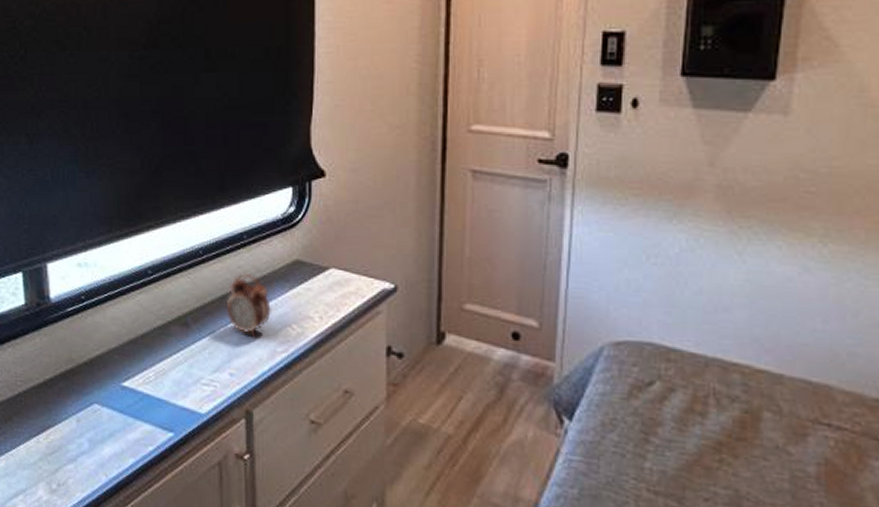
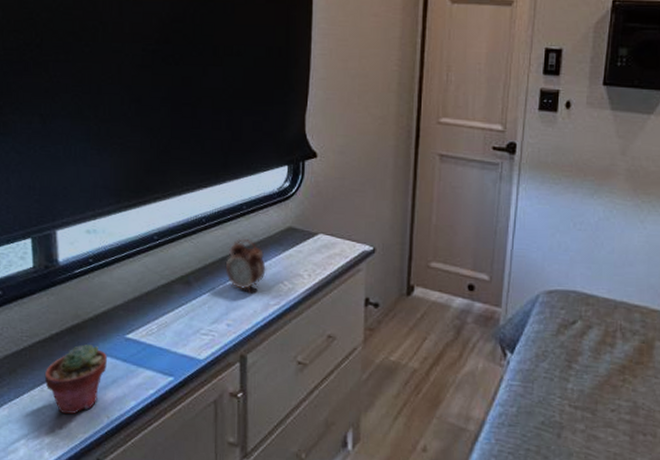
potted succulent: none [40,391,103,470] -> present [44,343,107,415]

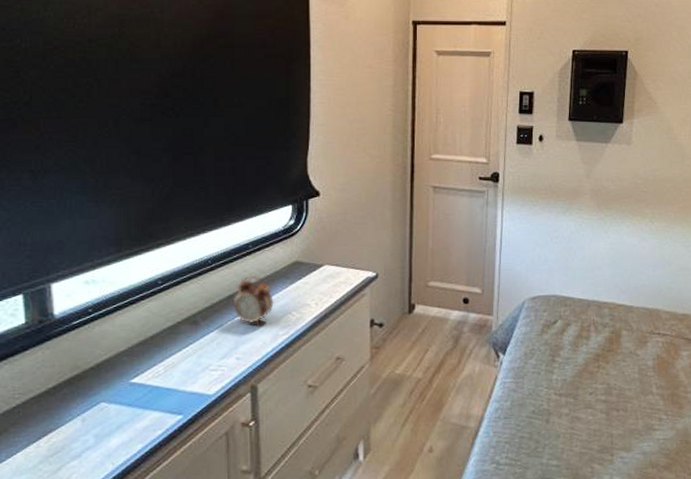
potted succulent: present [44,343,107,415] -> none [40,393,110,467]

